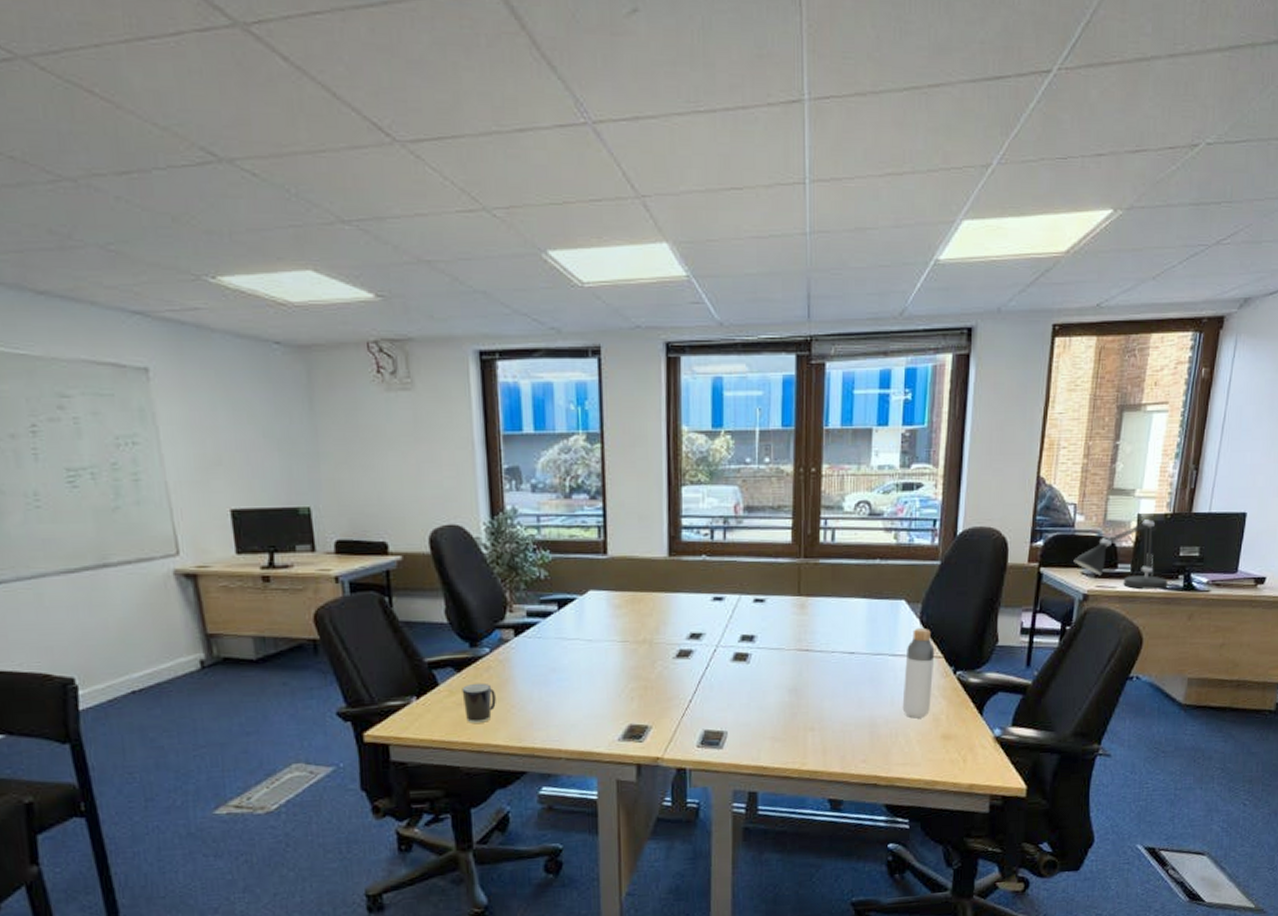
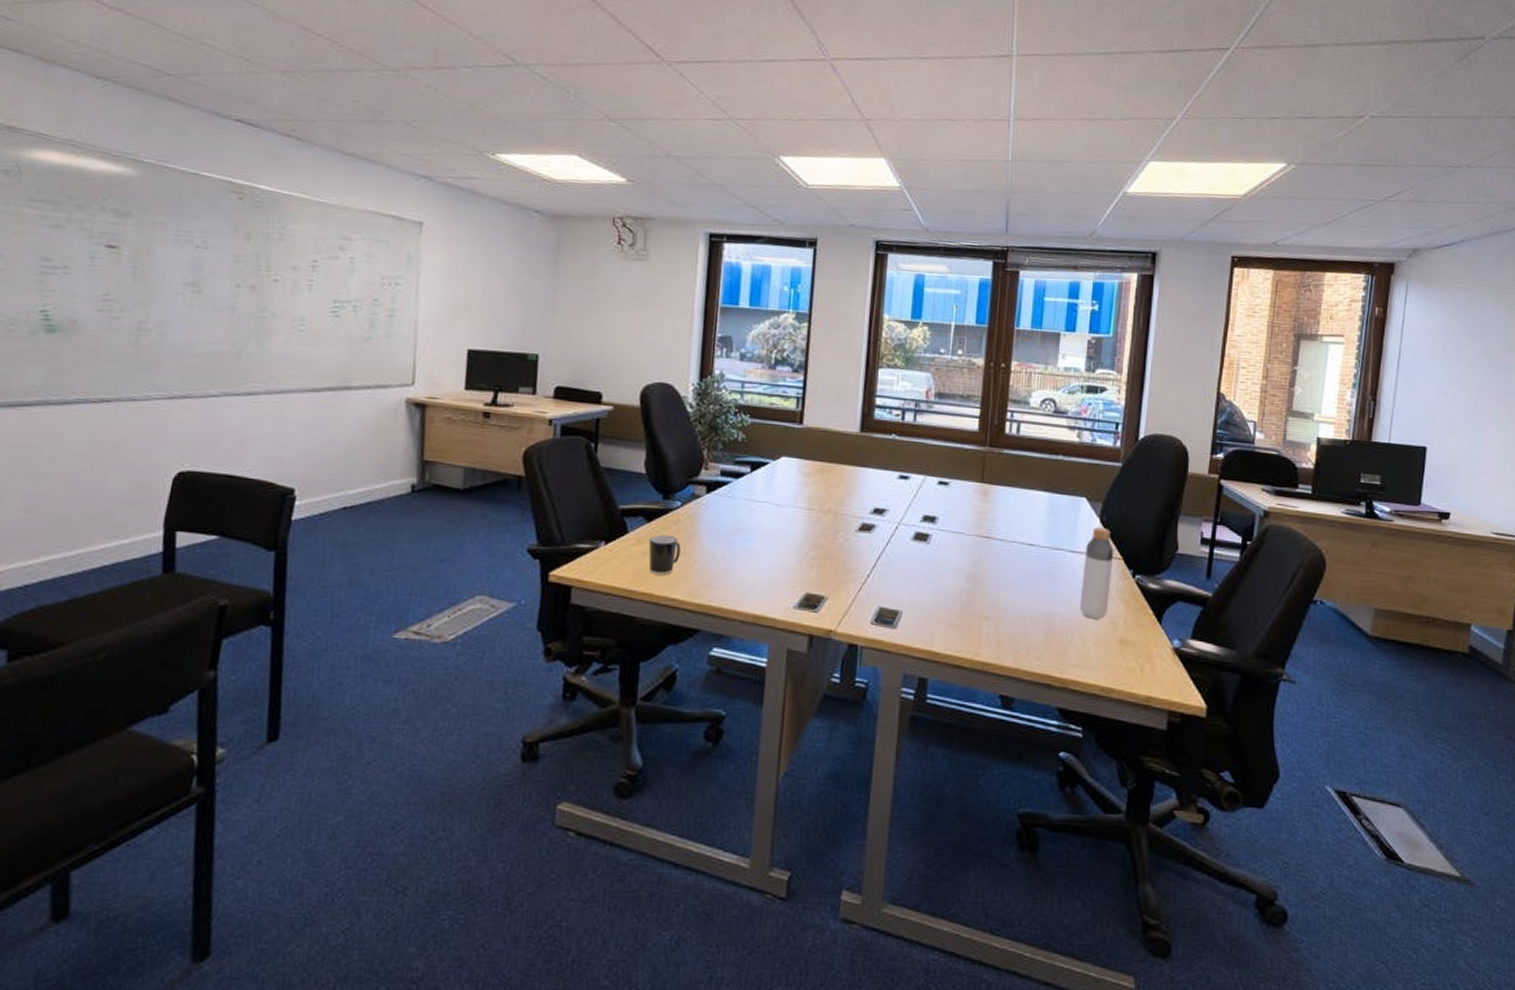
desk lamp: present [1073,519,1168,590] -> none [1254,443,1350,514]

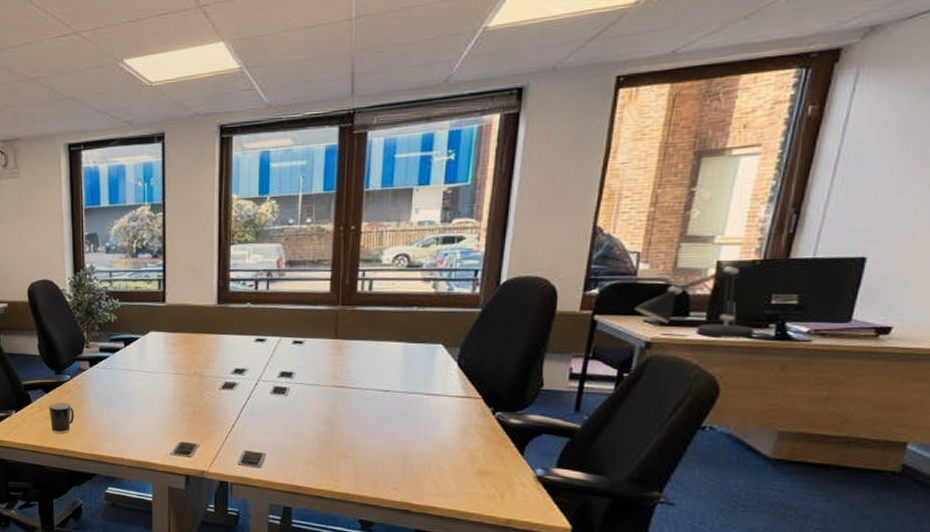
bottle: present [1079,526,1114,620] -> none [436,370,473,454]
desk lamp: none [1254,443,1350,514] -> present [634,266,754,339]

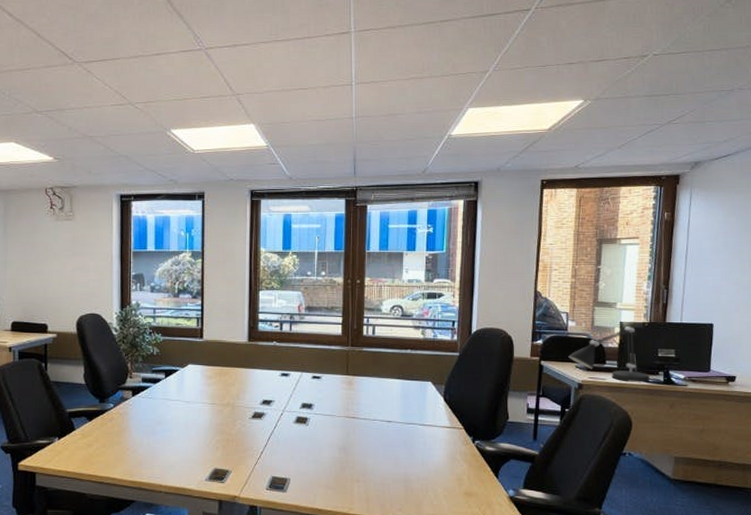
mug: present [49,402,74,433] -> none [91,430,116,460]

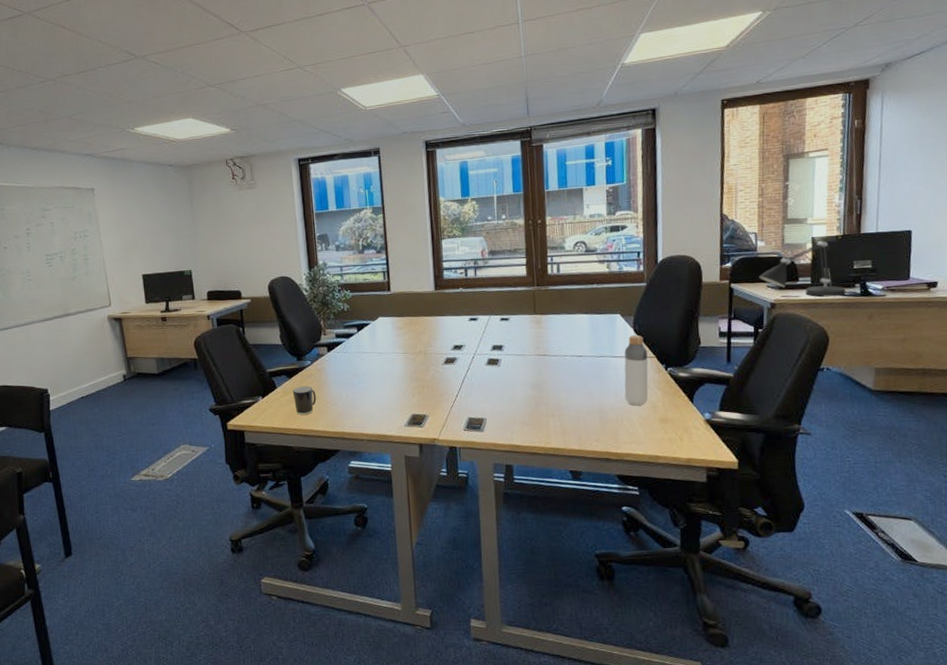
mug: none [91,430,116,460] -> present [292,385,316,415]
bottle: none [431,404,457,477] -> present [624,335,648,406]

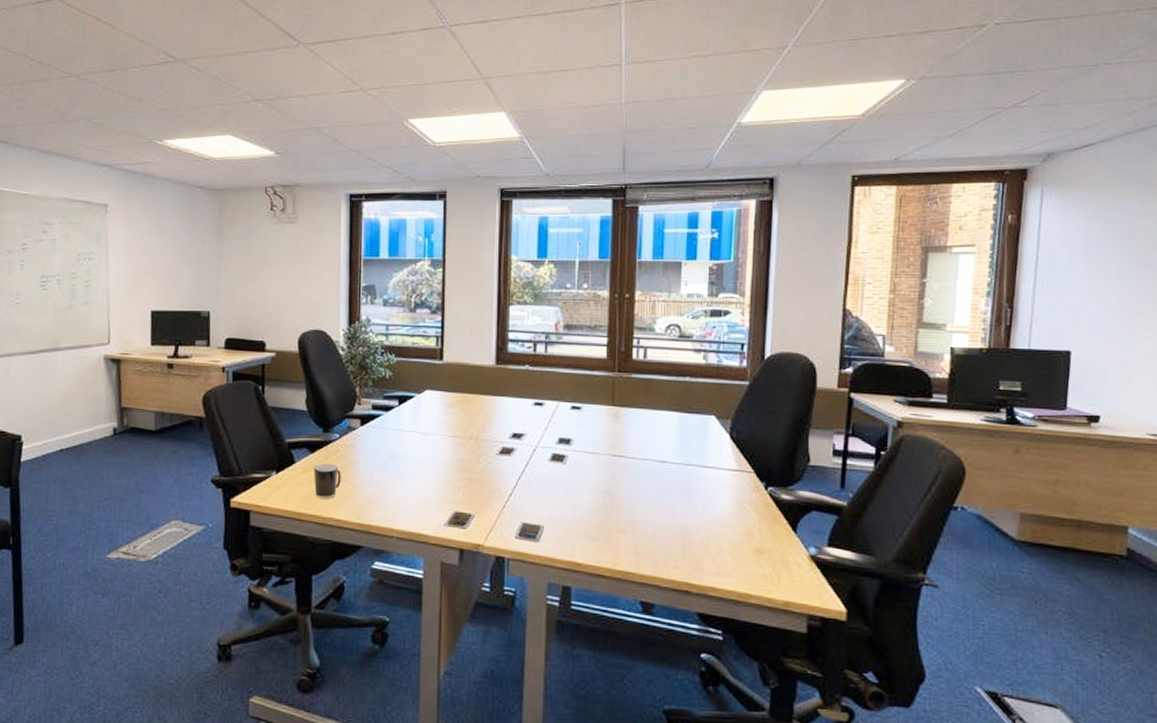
bottle: present [624,335,648,406] -> none [713,442,745,530]
desk lamp: present [759,241,846,297] -> none [885,353,989,421]

